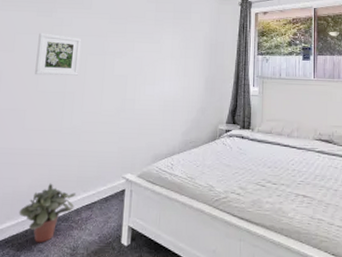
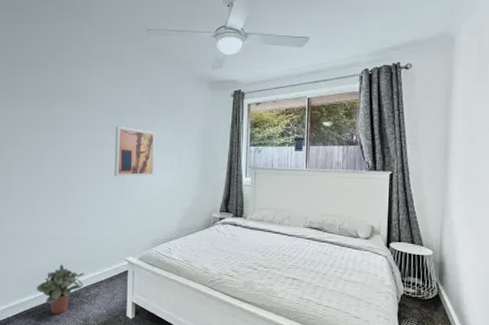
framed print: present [35,33,82,76] -> none [40,127,81,168]
wall art: none [114,33,160,86] -> present [113,127,155,177]

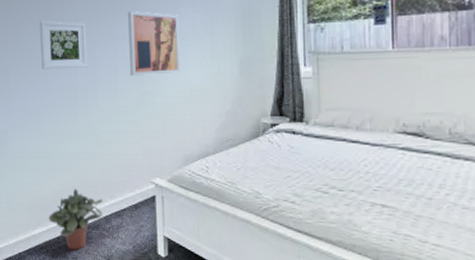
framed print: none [40,127,81,168] -> present [39,20,87,70]

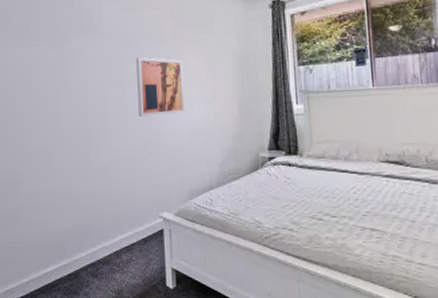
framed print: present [39,20,87,70] -> none [53,67,98,113]
potted plant: present [48,188,104,251] -> none [60,225,114,287]

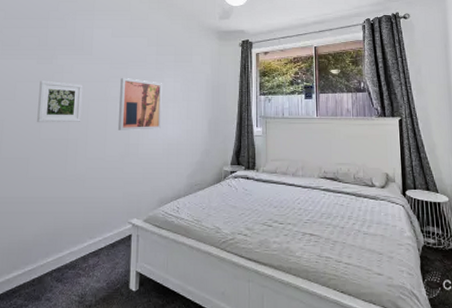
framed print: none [53,67,98,113] -> present [37,80,83,123]

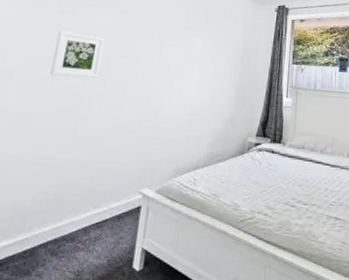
wall art: present [117,78,162,130] -> none [137,35,190,92]

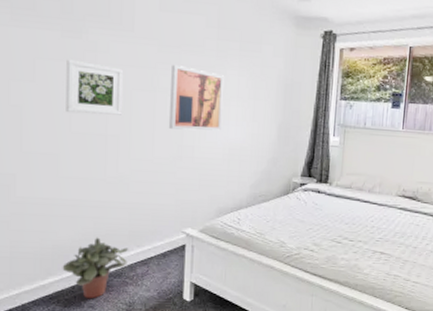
potted plant: none [18,197,86,266] -> present [62,237,129,299]
wall art: none [137,35,190,92] -> present [168,65,224,131]

